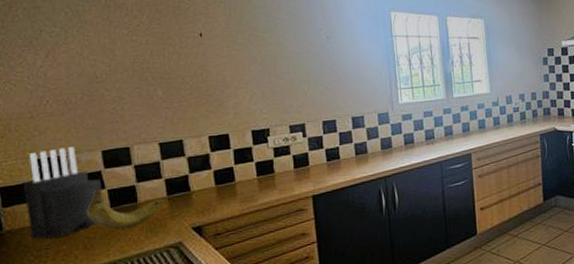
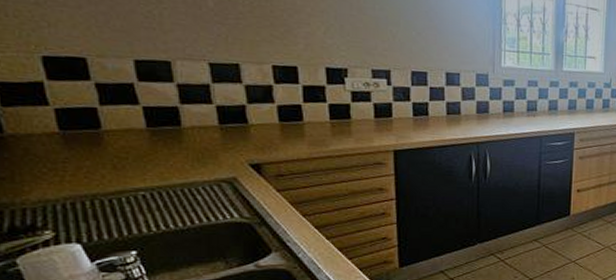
knife block: present [22,147,103,240] -> none [28,47,137,152]
banana: present [88,187,166,230] -> none [117,102,217,154]

